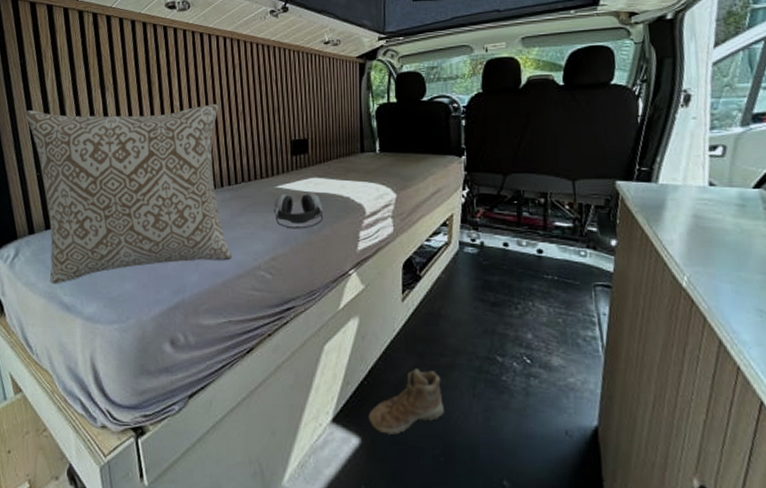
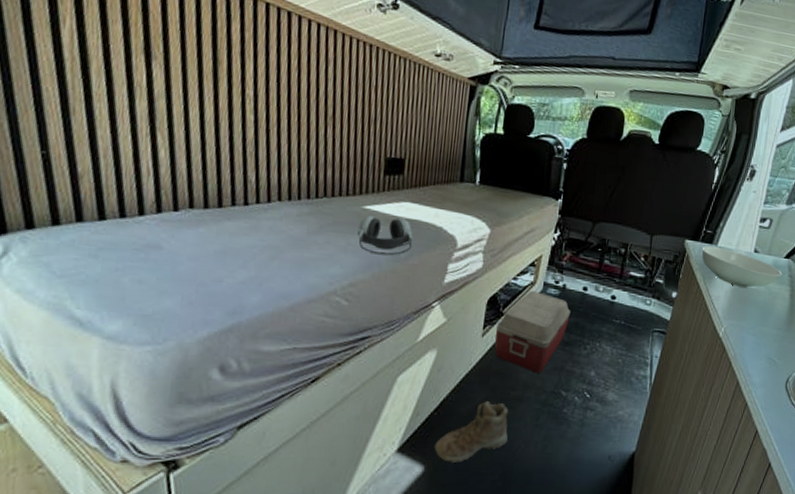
pillow: present [24,103,232,284] -> none [24,64,304,294]
cooler: none [415,250,494,338] -> present [495,290,571,373]
bowl: none [638,185,755,227] -> present [701,246,783,288]

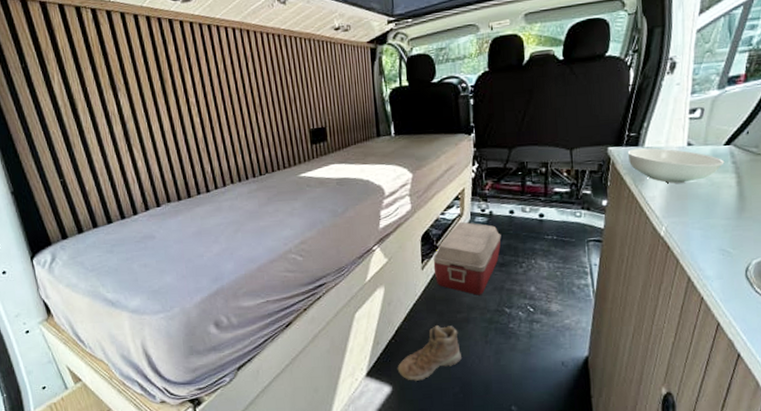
headphones: present [357,216,414,256] -> none [298,178,347,214]

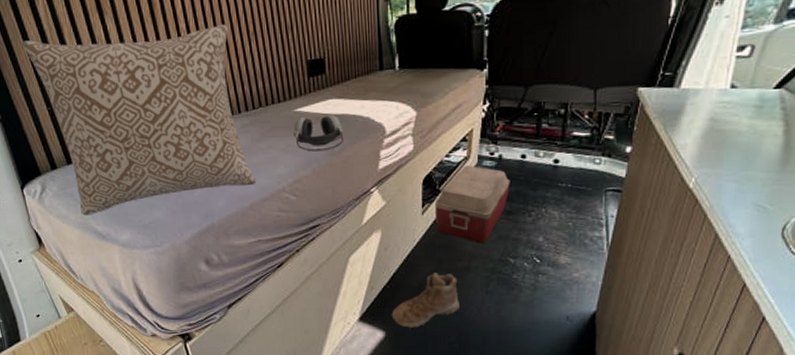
pillow: none [36,97,264,283] -> present [21,23,256,216]
headphones: none [298,178,347,214] -> present [293,114,344,152]
bowl: present [627,148,725,184] -> none [659,89,772,130]

